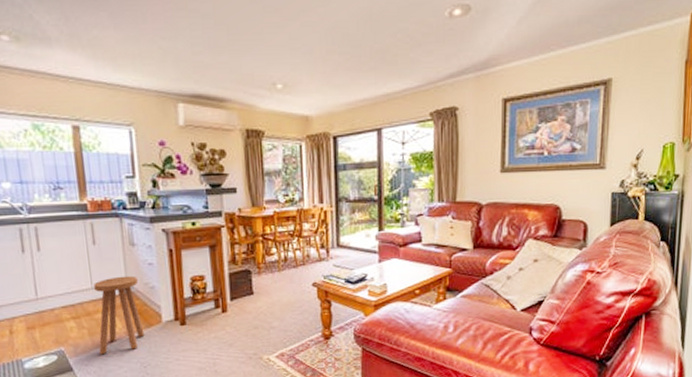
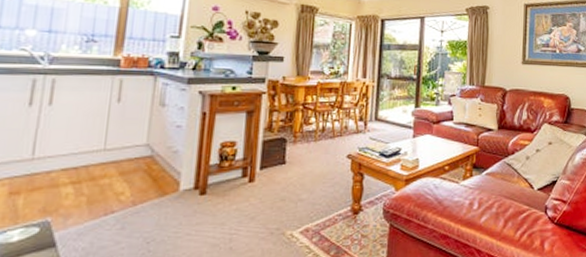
stool: present [94,275,145,355] -> none [95,138,160,228]

